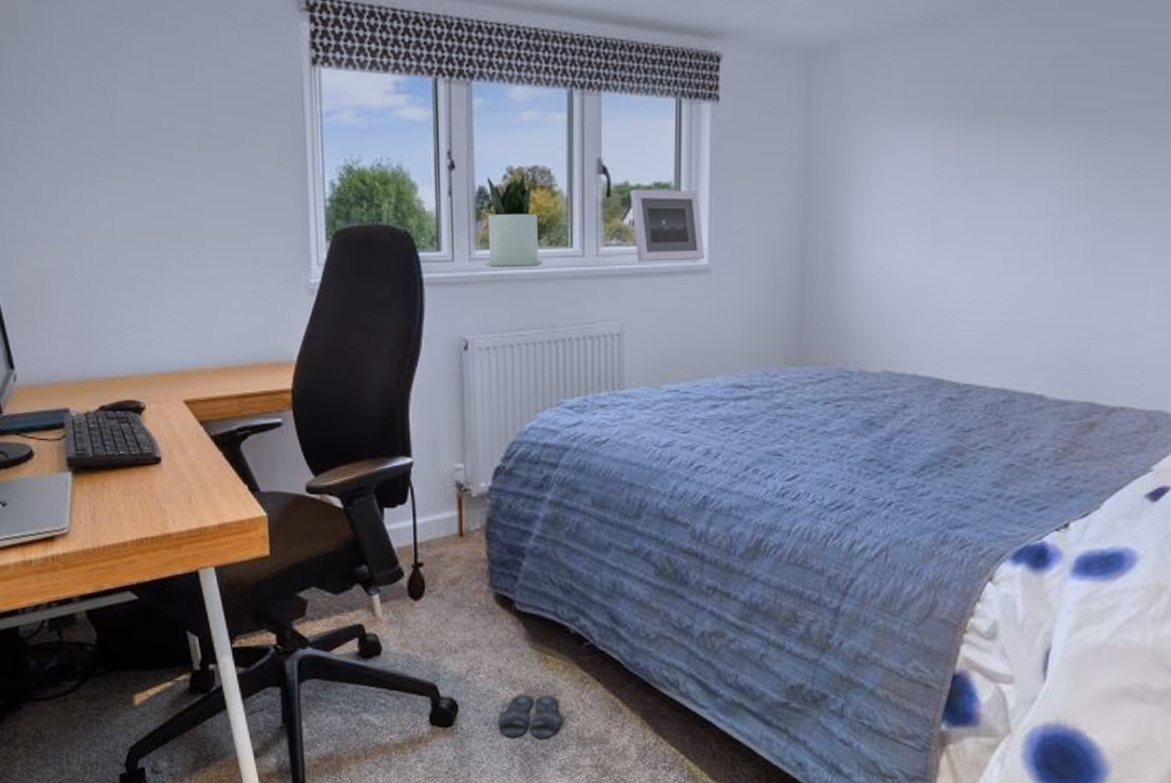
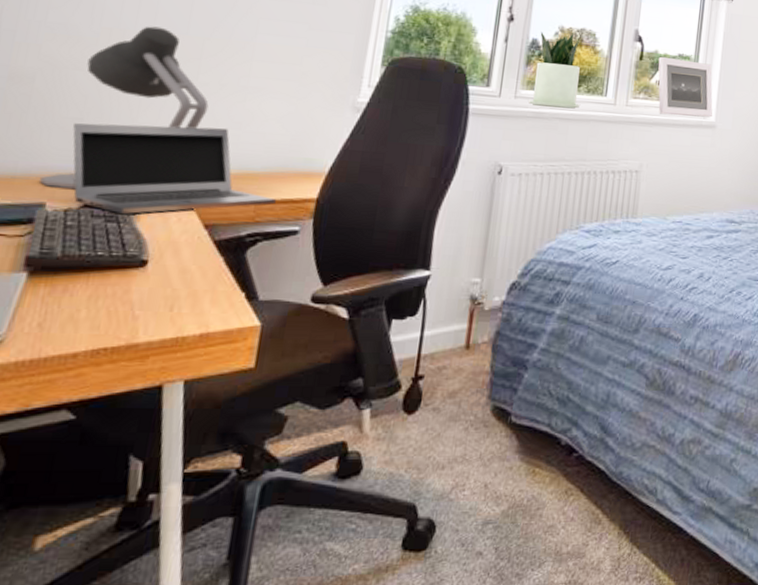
desk lamp: none [58,225,178,394] -> present [38,26,209,190]
laptop: none [72,323,256,414] -> present [72,123,276,214]
slippers: present [498,694,564,739] -> none [475,509,544,559]

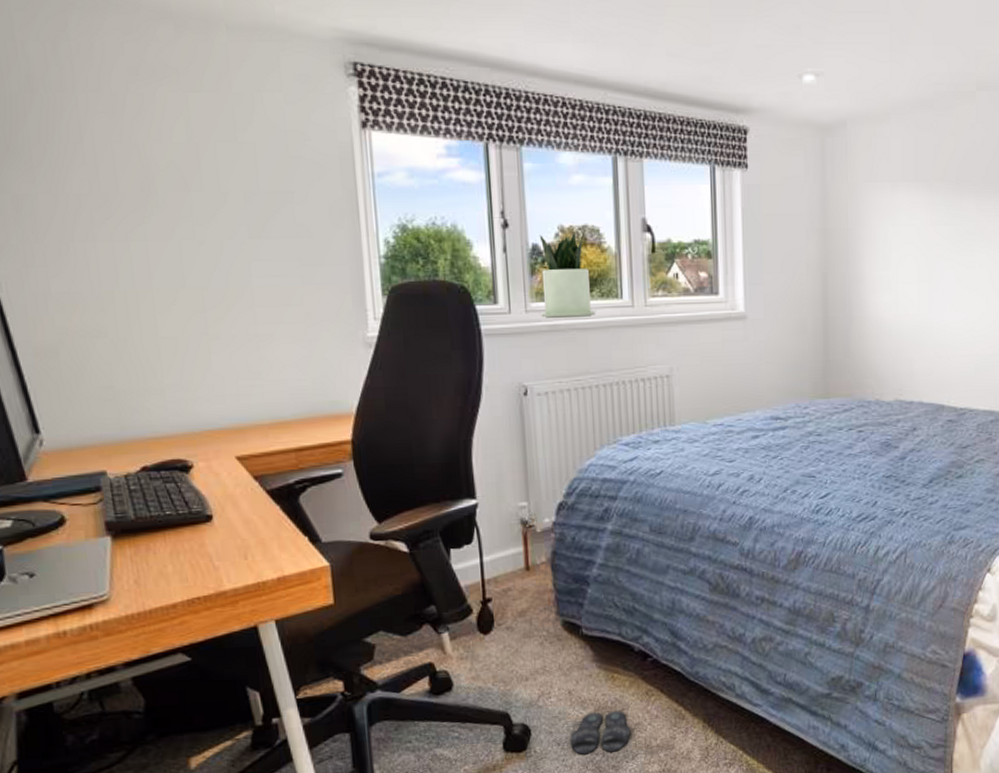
desk lamp: present [38,26,209,190] -> none [93,283,226,456]
laptop: present [72,123,276,214] -> none [107,379,314,474]
slippers: none [475,509,544,559] -> present [570,710,632,755]
picture frame: present [658,56,713,118] -> none [672,245,742,311]

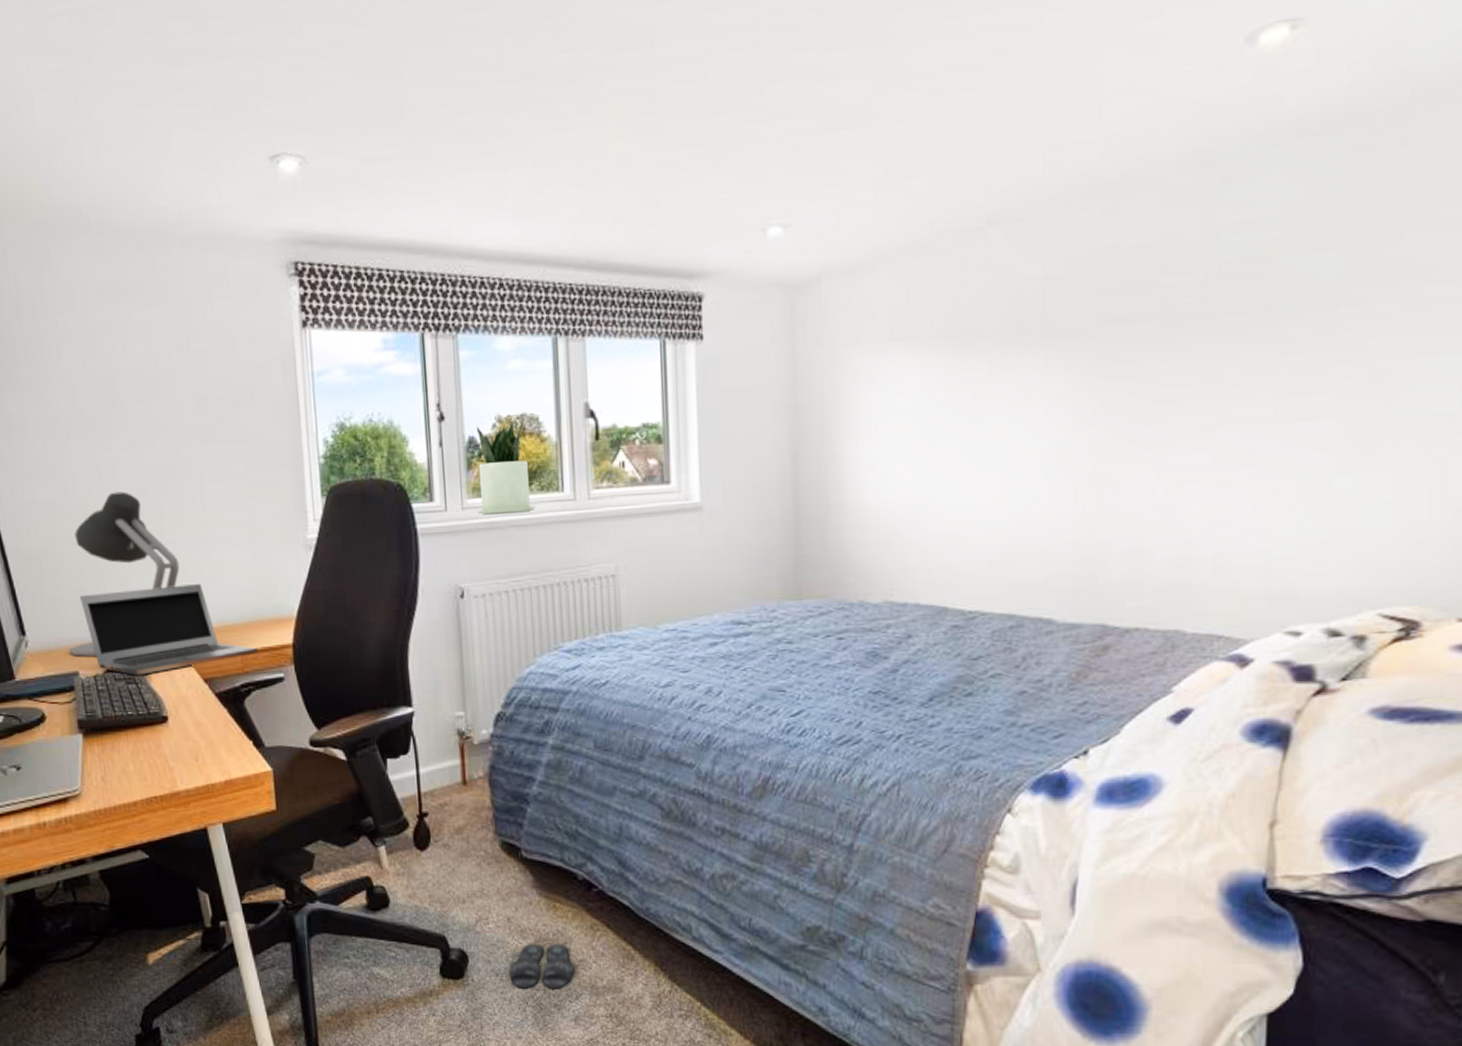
desk lamp: none [93,283,226,456] -> present [68,491,180,657]
laptop: none [107,379,314,474] -> present [80,583,258,675]

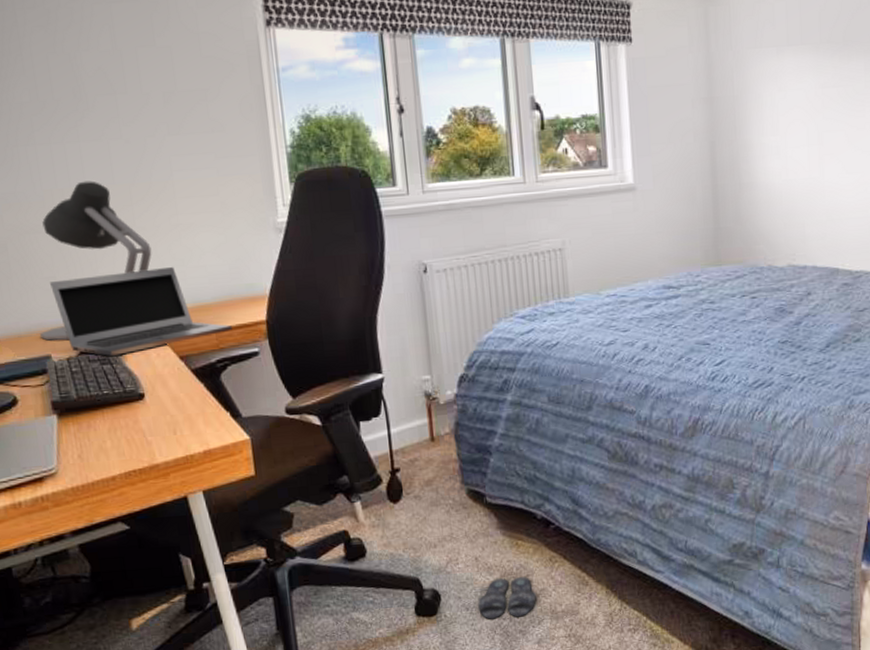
planter: present [476,421,536,516] -> none [433,113,490,198]

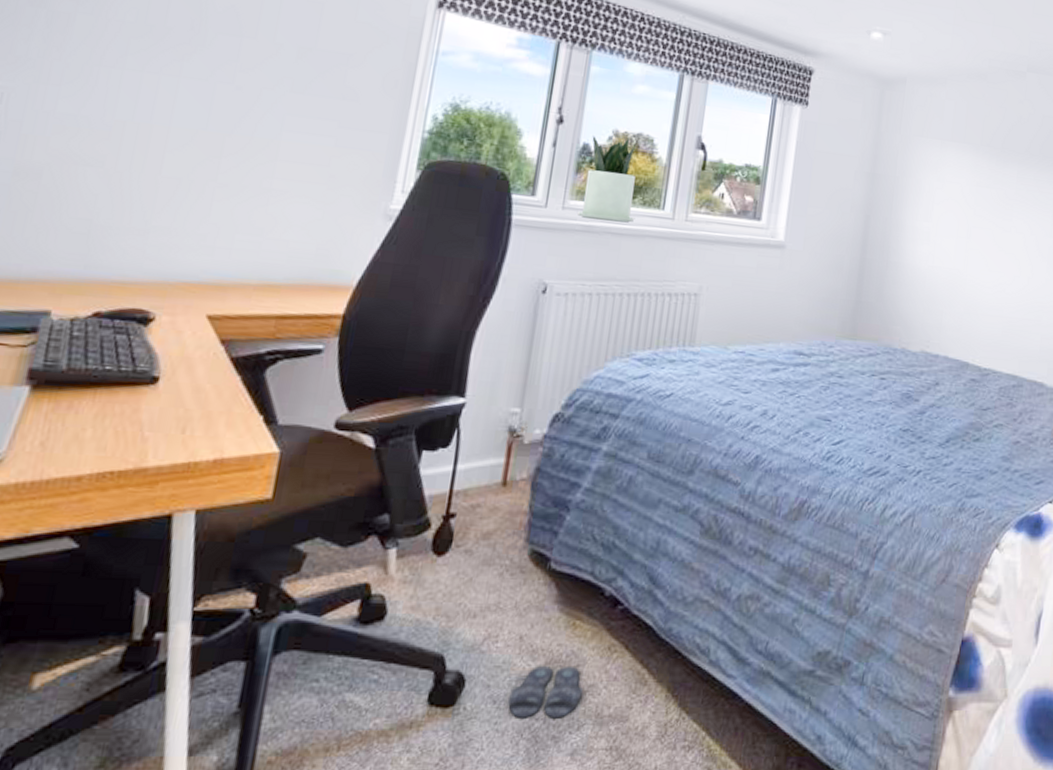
desk lamp: present [39,181,152,341] -> none [43,119,228,297]
laptop: present [50,266,232,356] -> none [81,224,299,326]
planter: none [433,113,490,198] -> present [576,136,636,223]

